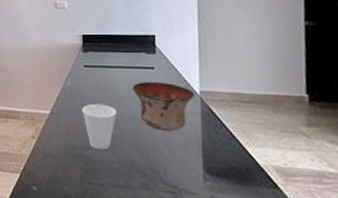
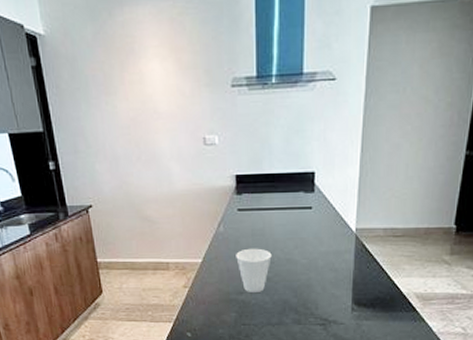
bowl: present [132,82,195,131] -> none [288,222,351,269]

